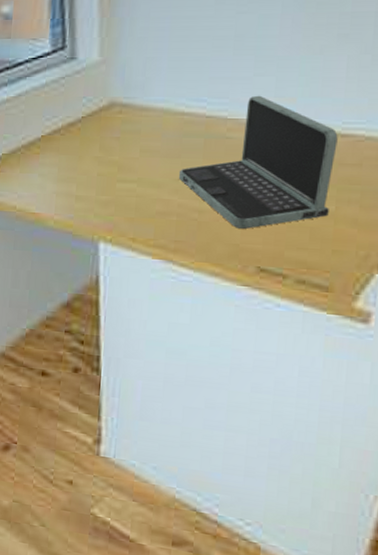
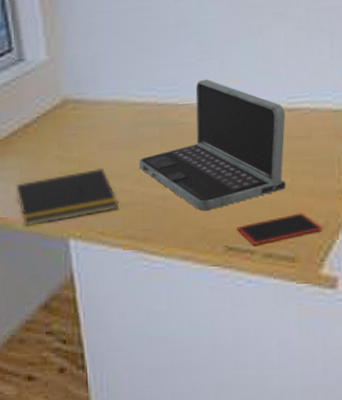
notepad: none [52,174,154,225] -> present [16,167,119,227]
smartphone: none [272,241,363,270] -> present [237,212,323,245]

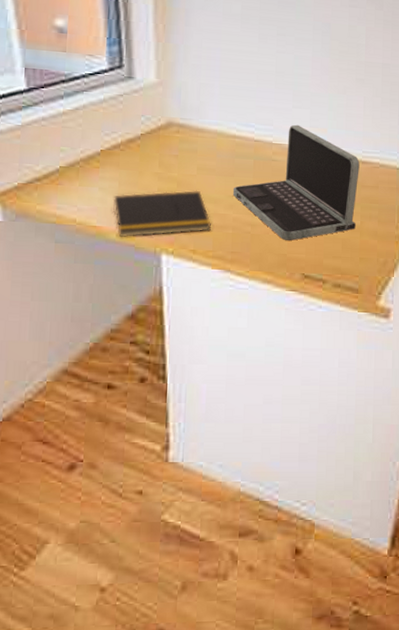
smartphone: present [237,212,323,245] -> none [313,251,382,276]

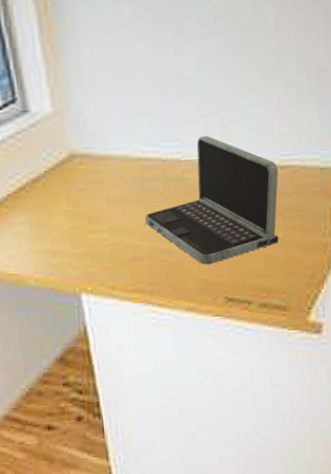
notepad: present [113,190,212,238] -> none [27,223,128,282]

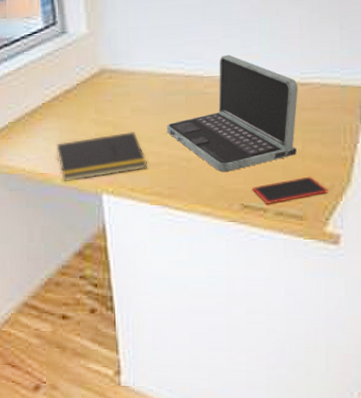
notepad: none [27,223,128,282] -> present [57,131,148,182]
smartphone: none [236,265,310,296] -> present [252,176,329,204]

